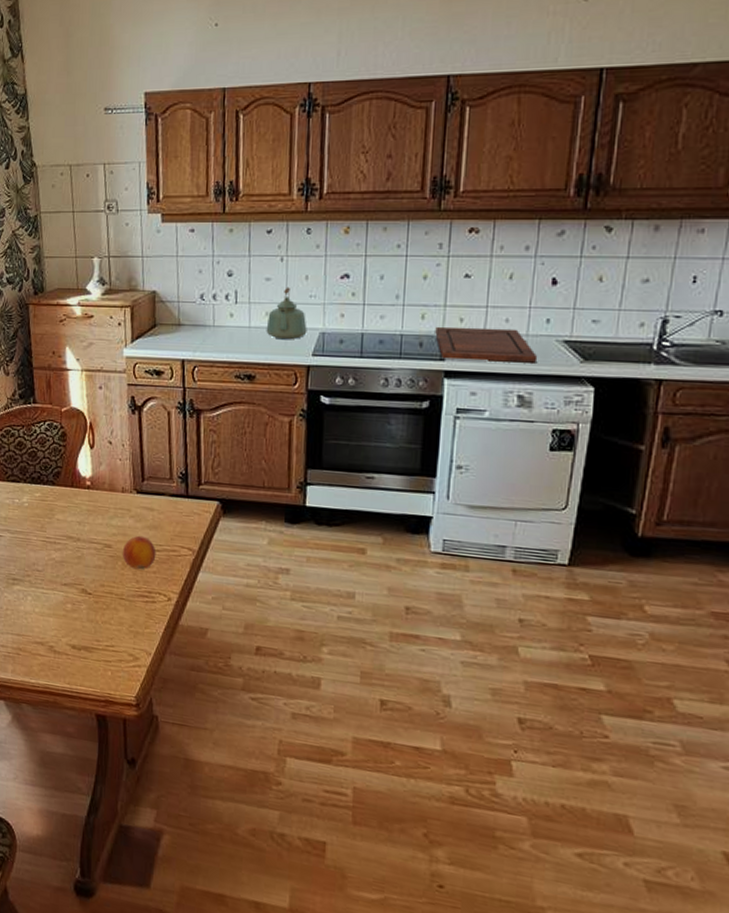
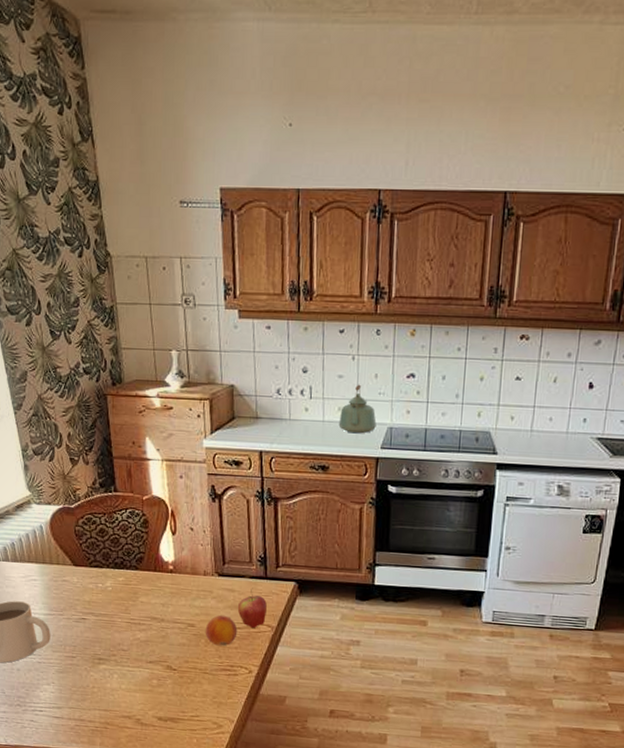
fruit: none [156,507,188,552] -> present [237,588,267,629]
cutting board: present [435,326,538,363] -> none [489,423,576,457]

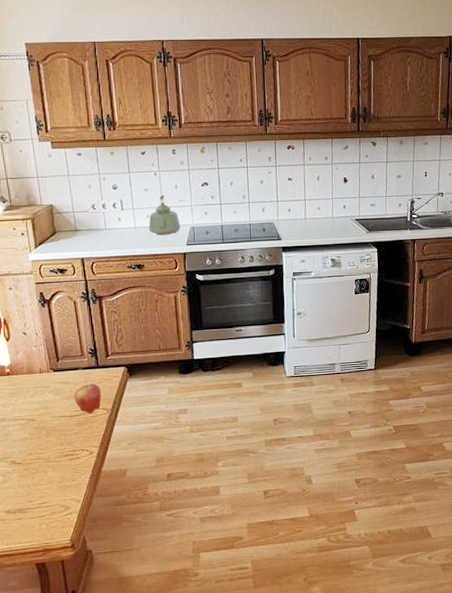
fruit: present [205,615,238,646] -> none [45,406,76,435]

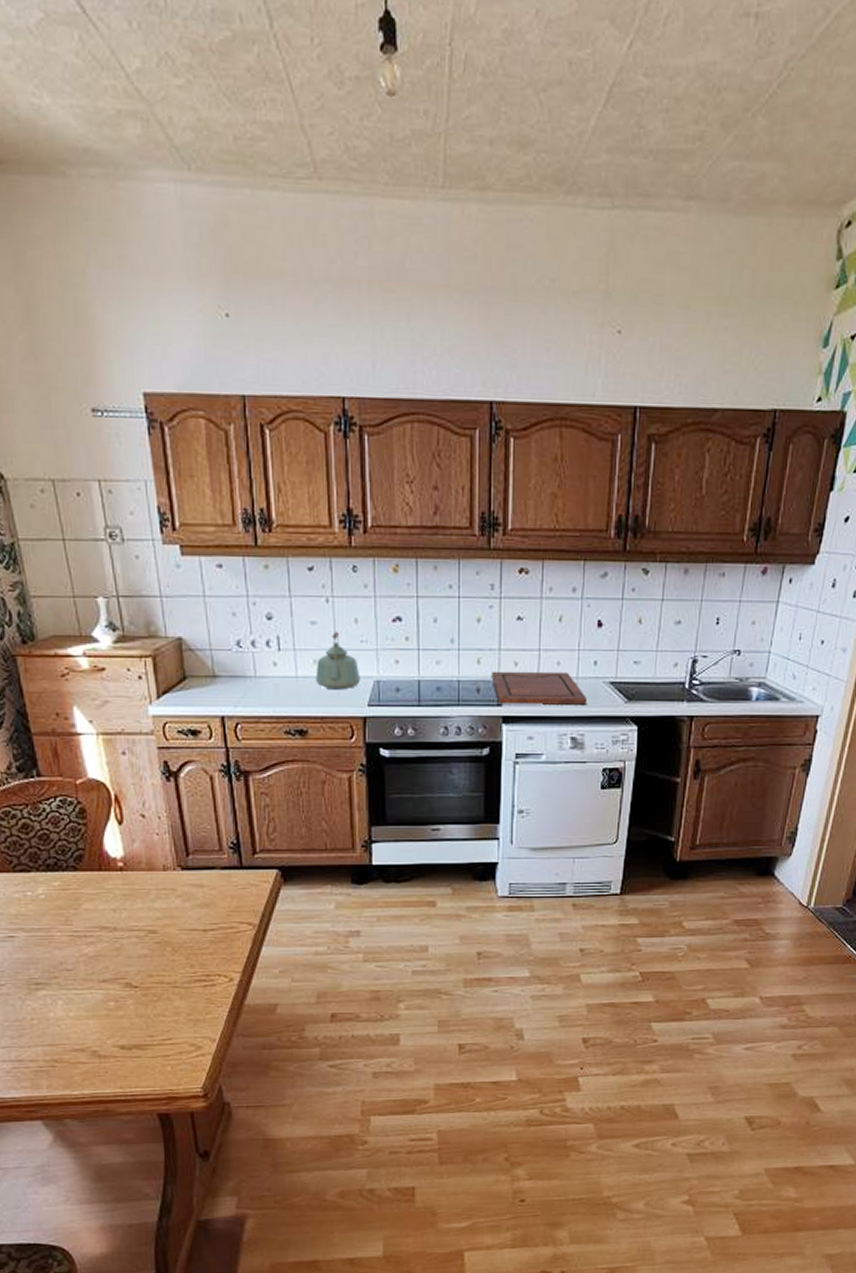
fruit: present [74,377,101,414] -> none [208,880,245,929]
cutting board: none [273,214,341,239] -> present [491,671,588,705]

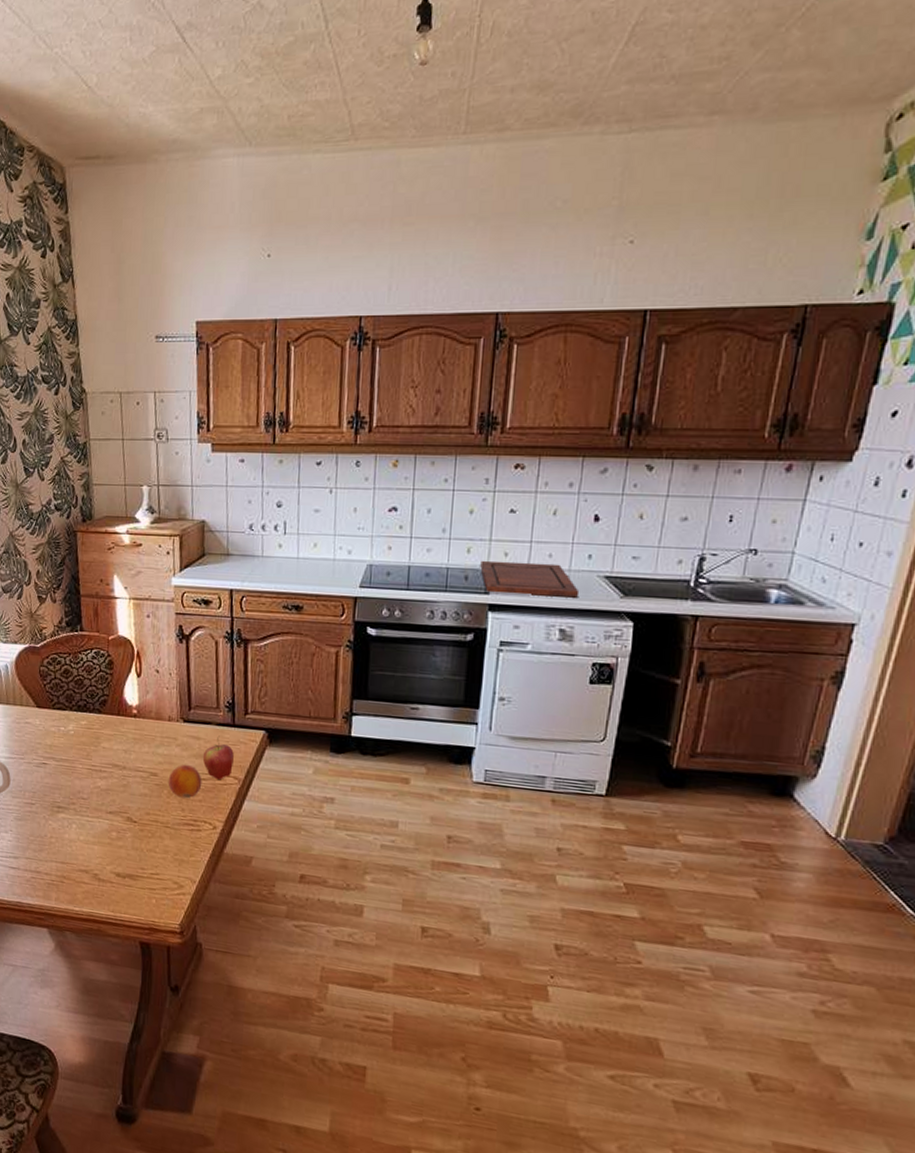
fruit: none [170,916,211,953] -> present [168,764,202,799]
fruit: none [208,880,245,929] -> present [202,736,234,781]
kettle: present [315,631,361,690] -> none [314,518,355,572]

